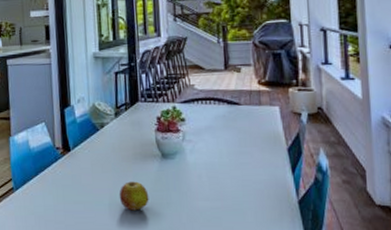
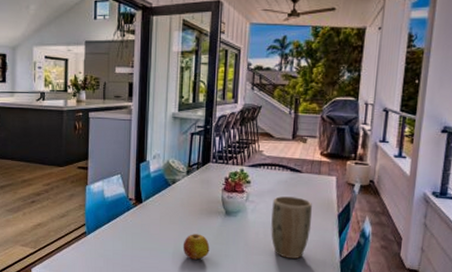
plant pot: none [212,132,260,202] -> present [271,196,312,259]

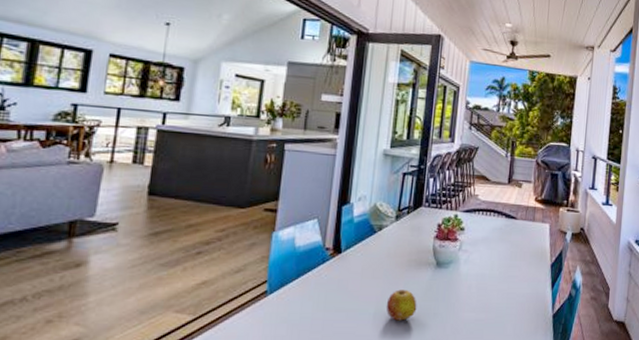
plant pot: present [271,196,312,259] -> none [483,245,526,314]

